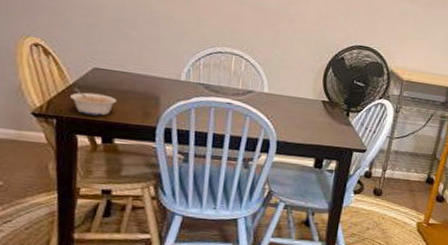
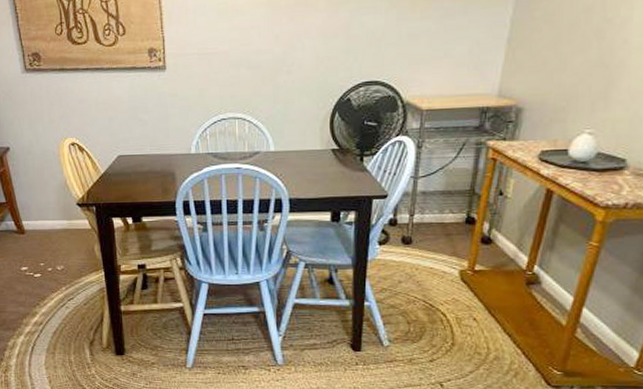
legume: present [70,88,117,116] -> none [103,176,140,199]

